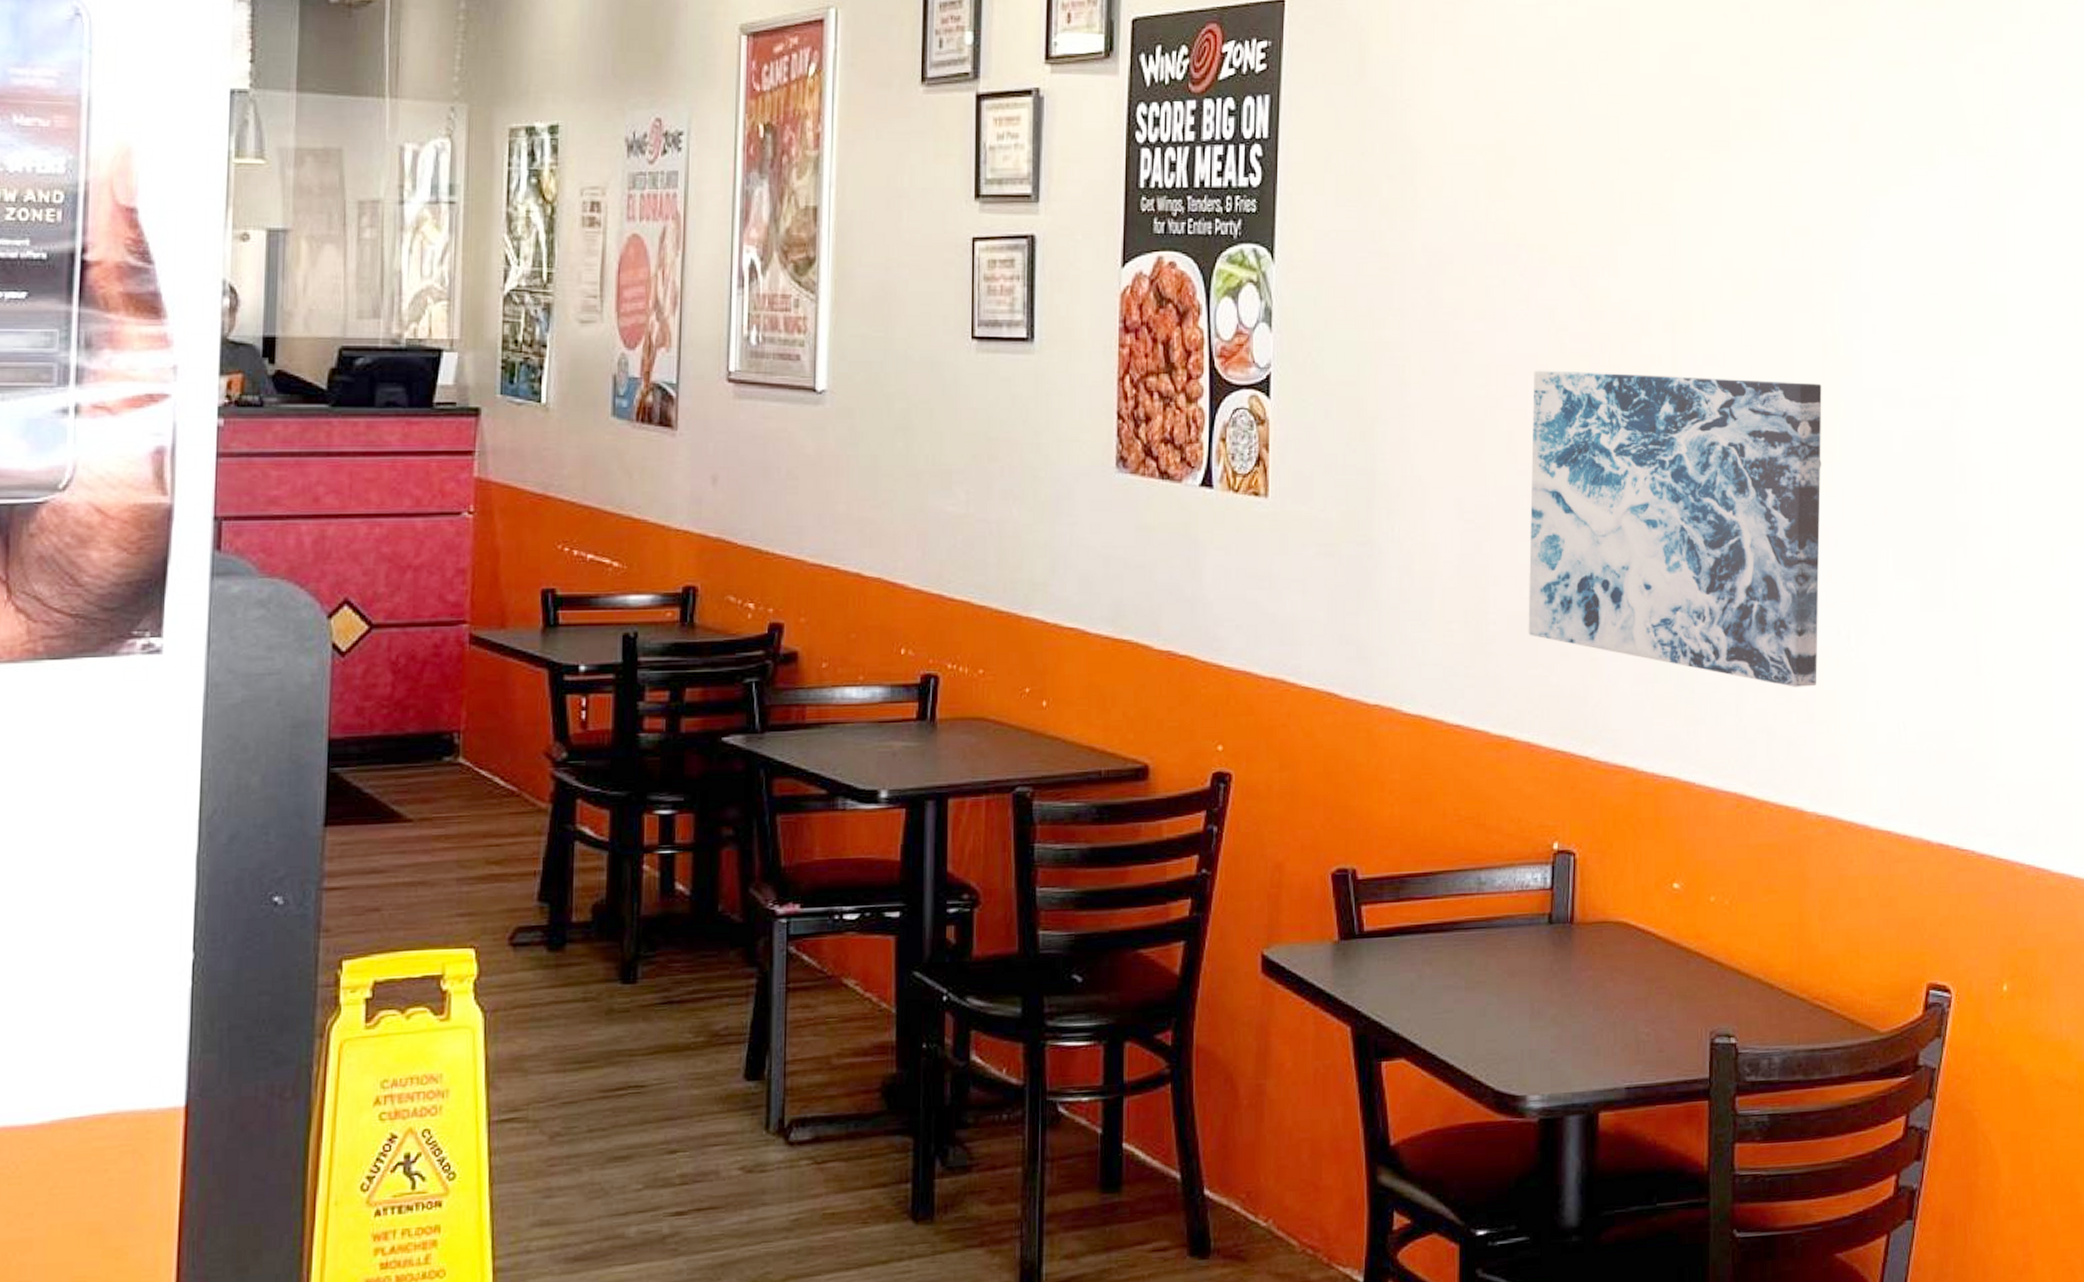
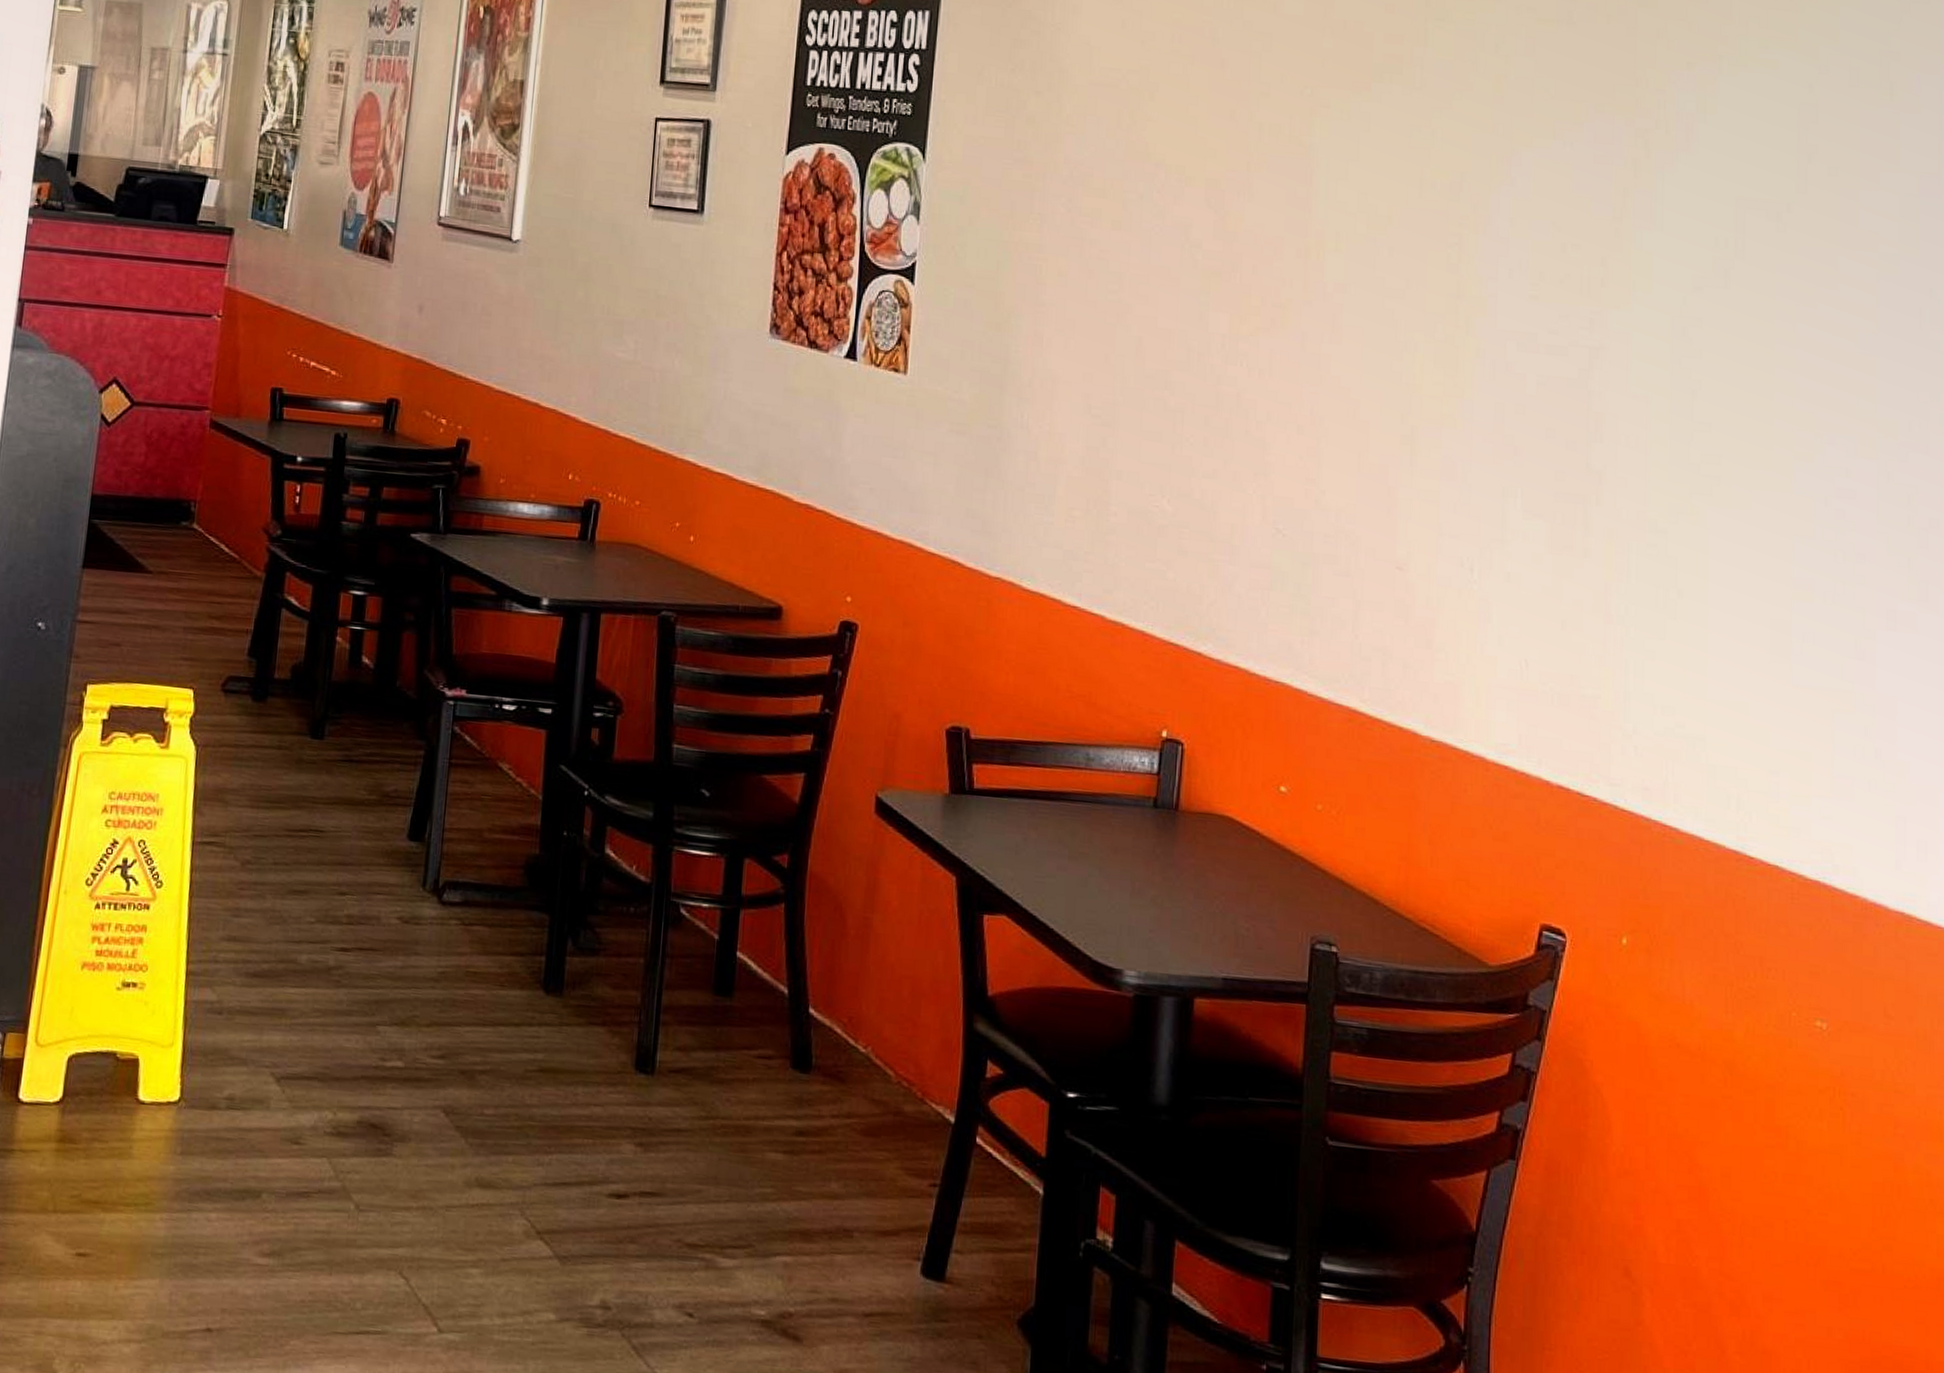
wall art: present [1528,370,1822,687] -> none [1147,282,1454,614]

